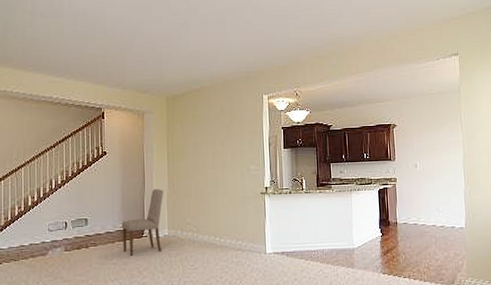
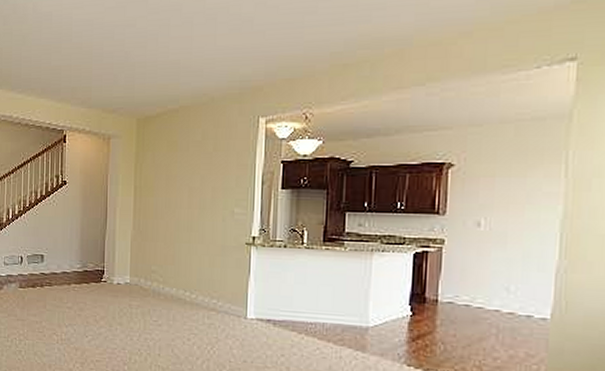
dining chair: present [121,189,164,257] -> none [79,228,128,303]

